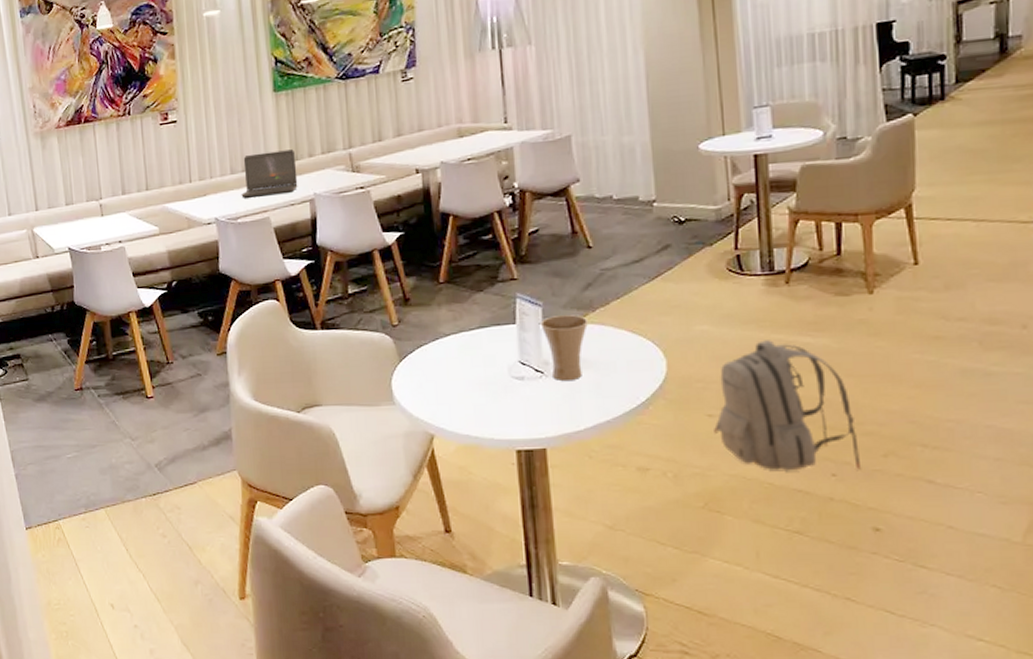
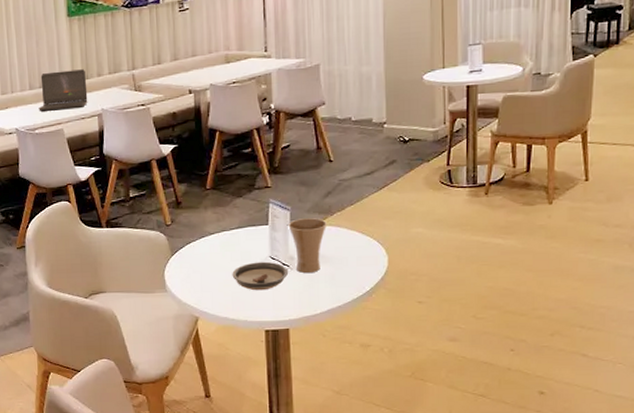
saucer: none [473,367,543,403] -> present [232,261,289,291]
backpack: present [714,340,862,471] -> none [422,241,534,347]

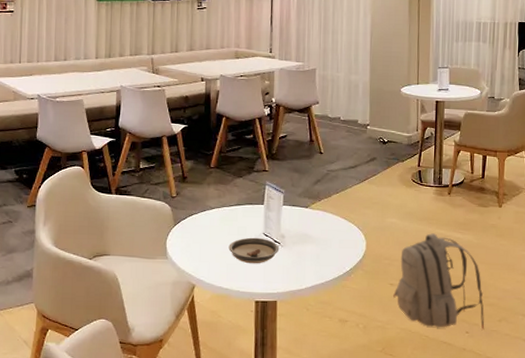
laptop computer: present [38,69,88,112] -> none [61,47,109,83]
cup: present [288,218,328,273] -> none [281,201,316,251]
backpack: none [422,241,534,347] -> present [393,233,485,330]

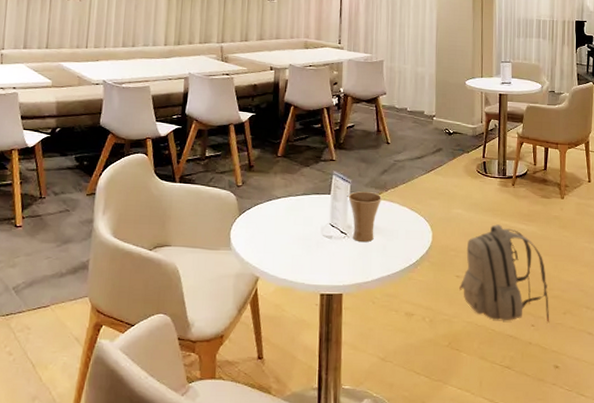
saucer: present [228,237,280,264] -> none [294,228,346,256]
cup: none [281,201,316,251] -> present [348,191,383,242]

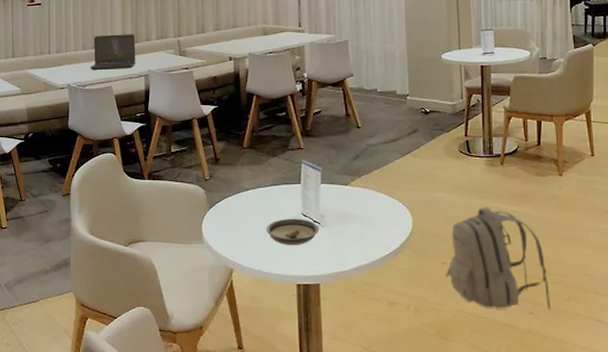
laptop computer: none [128,34,178,70] -> present [90,34,136,70]
saucer: none [294,228,346,256] -> present [266,218,320,246]
cup: present [348,191,383,242] -> none [319,179,356,230]

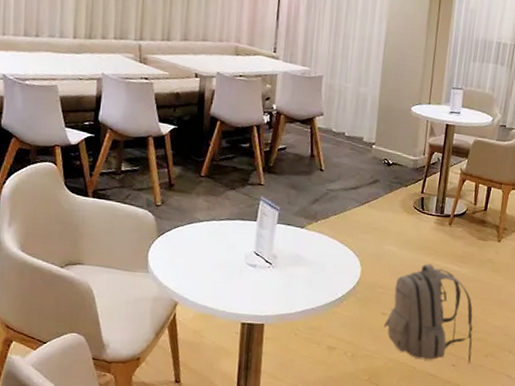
laptop computer: present [90,34,136,70] -> none [32,22,89,68]
saucer: present [266,218,320,246] -> none [216,255,271,284]

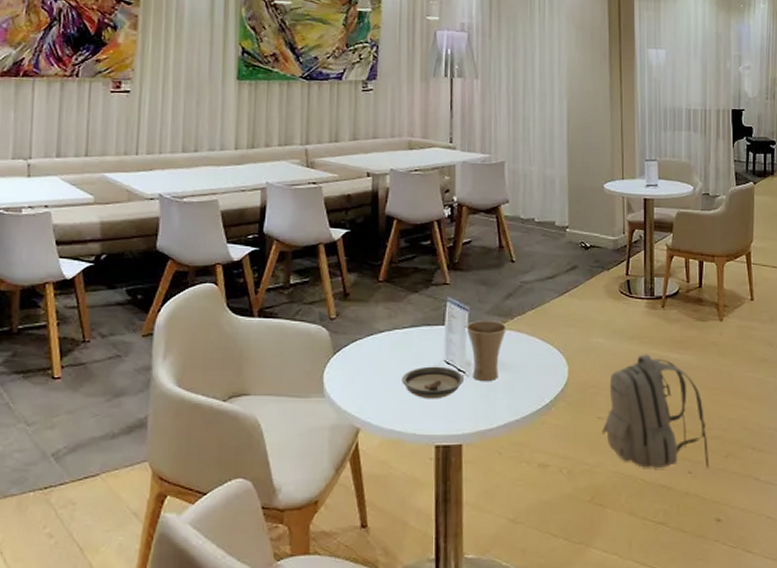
saucer: none [216,255,271,284] -> present [401,366,465,399]
cup: none [275,220,312,273] -> present [466,321,508,380]

